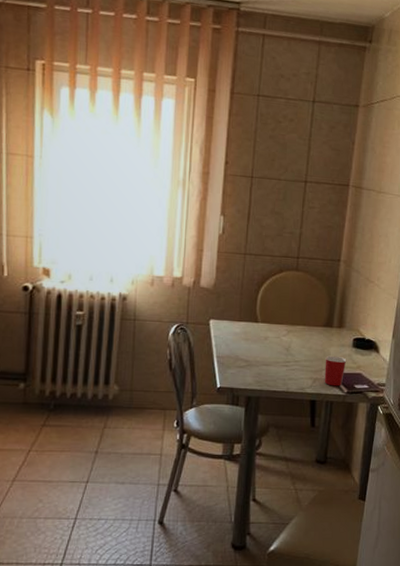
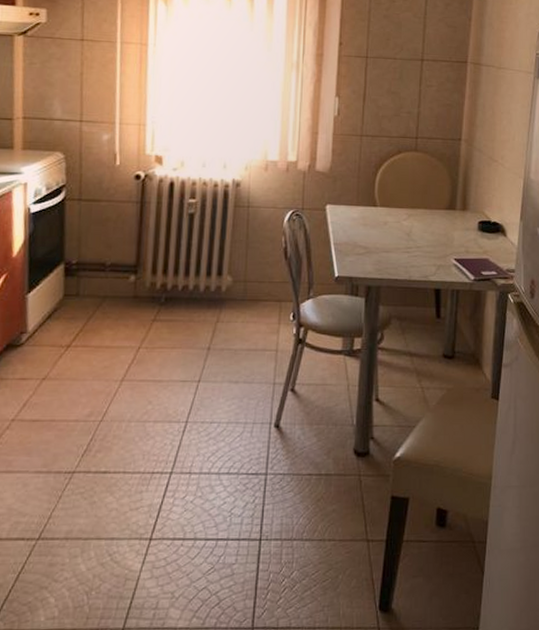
mug: present [324,355,347,386] -> none [449,240,472,273]

